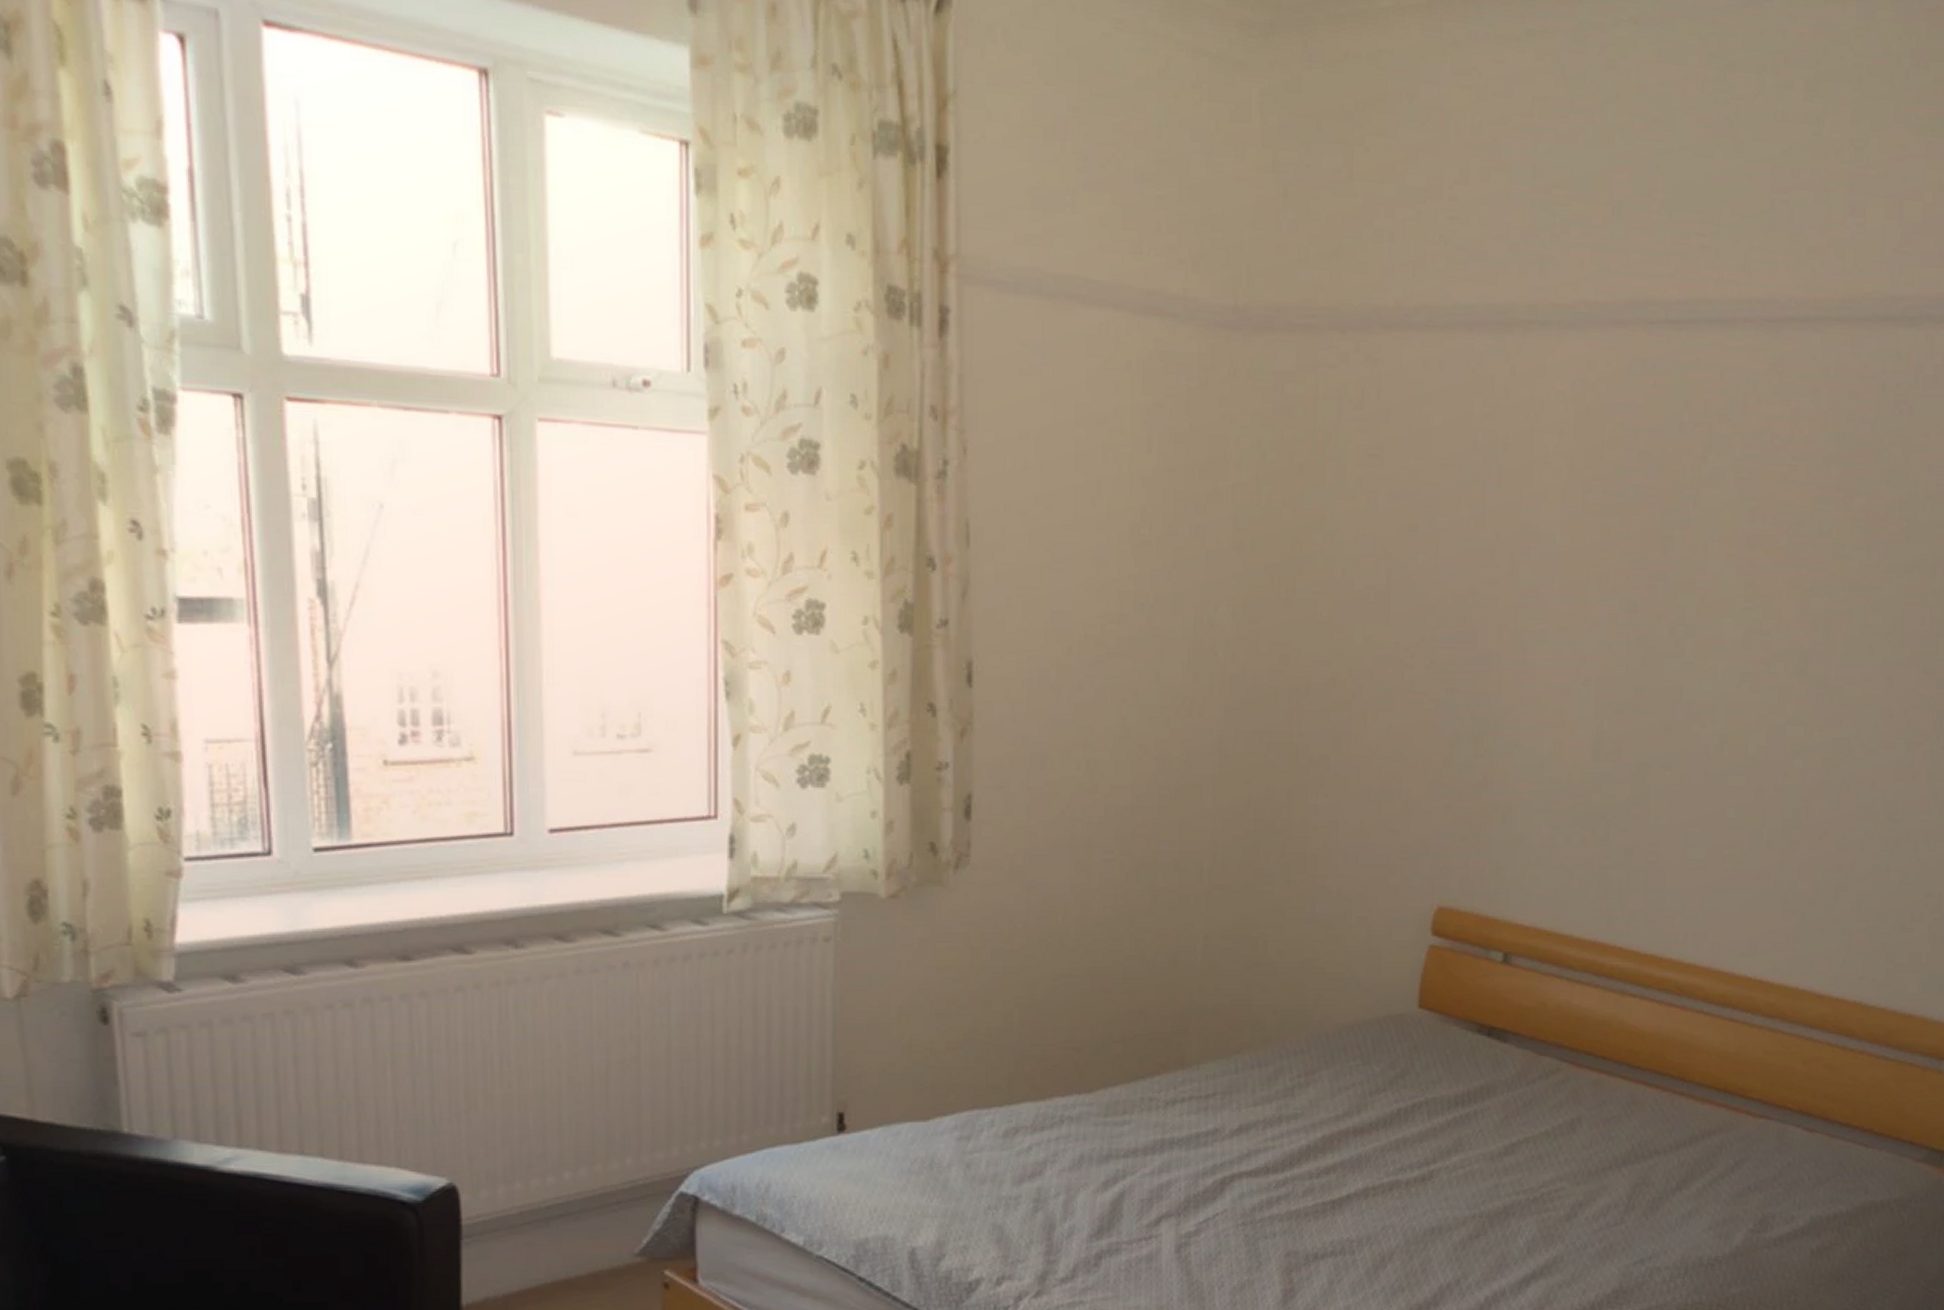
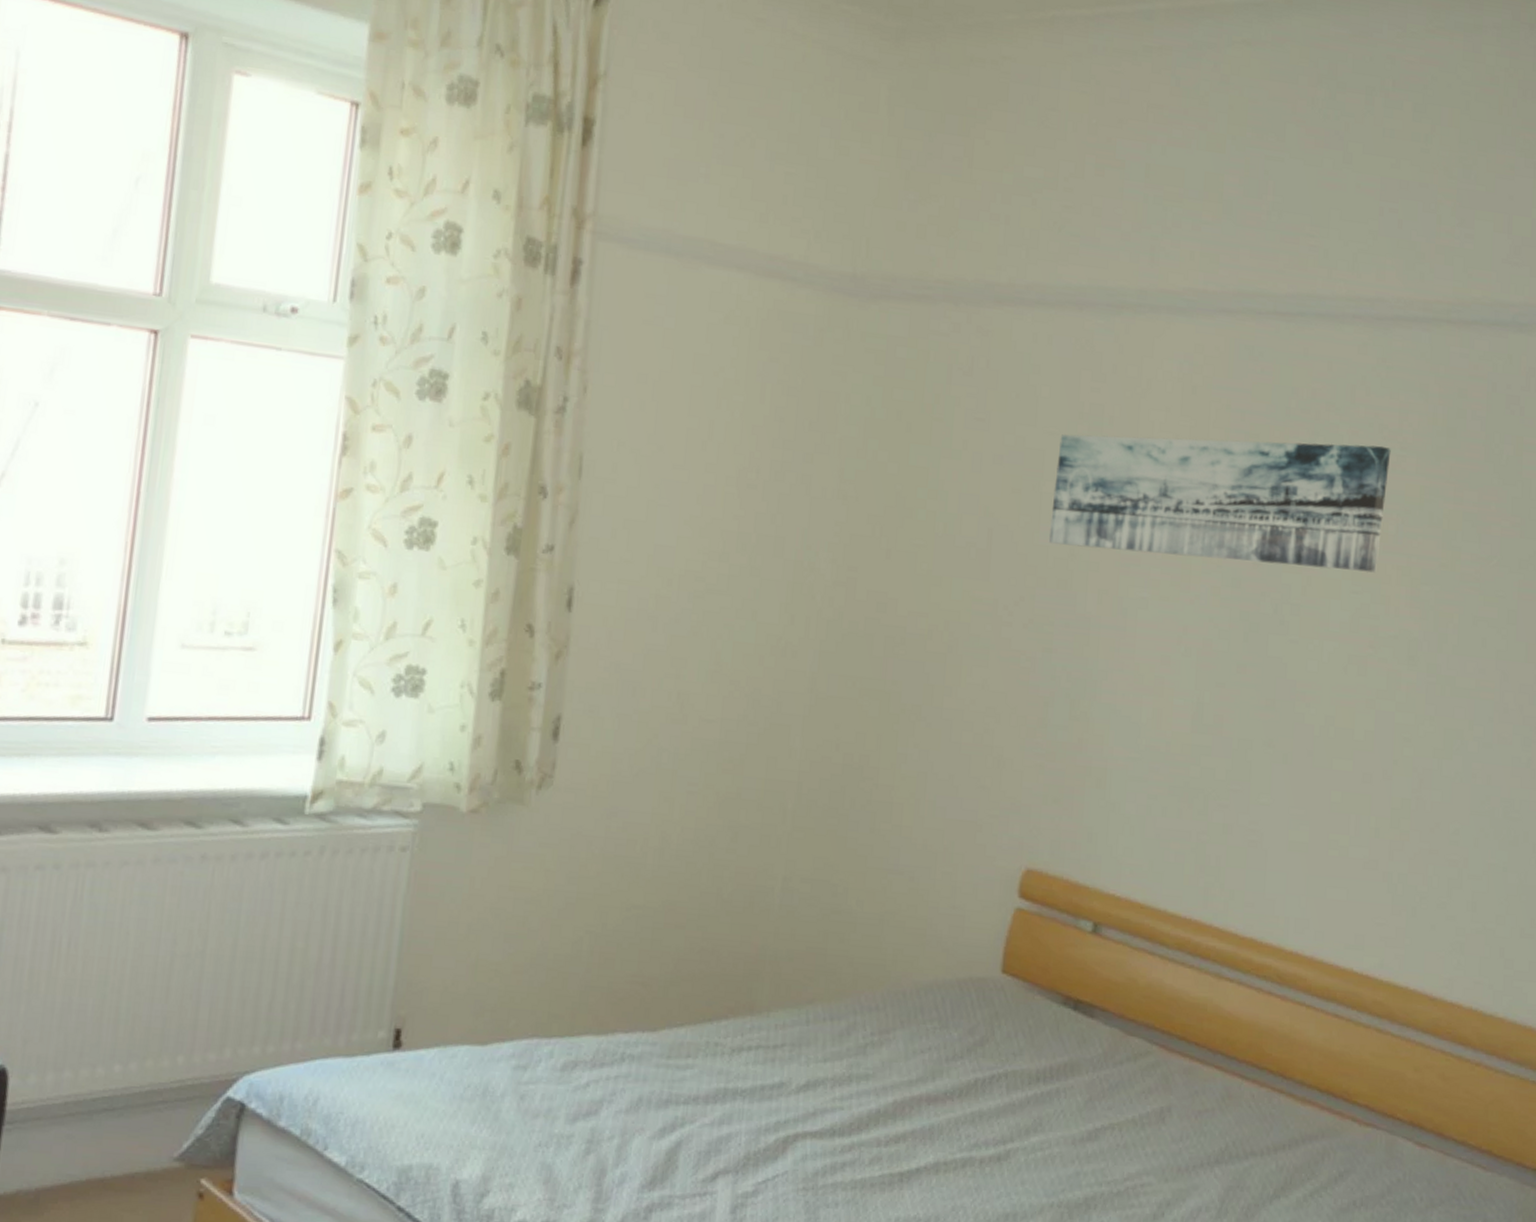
wall art: none [1447,456,1782,589] -> present [1048,433,1391,573]

